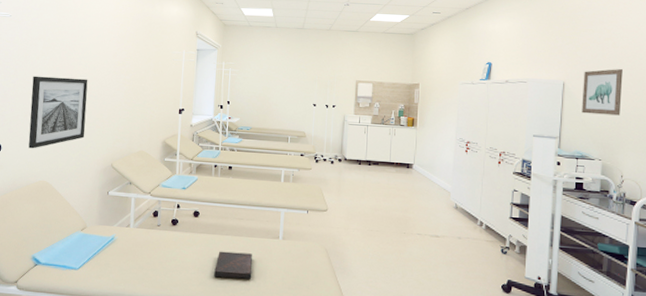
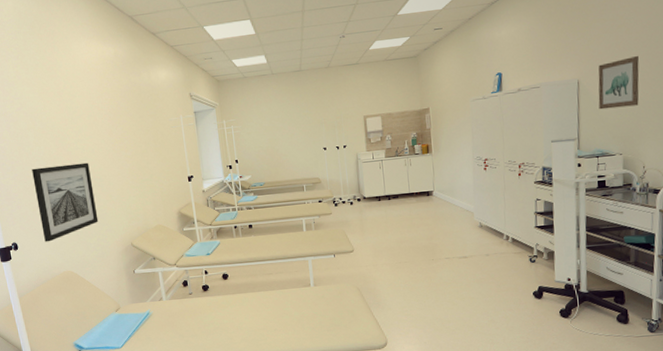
book: present [214,251,253,279] -> none [252,304,290,333]

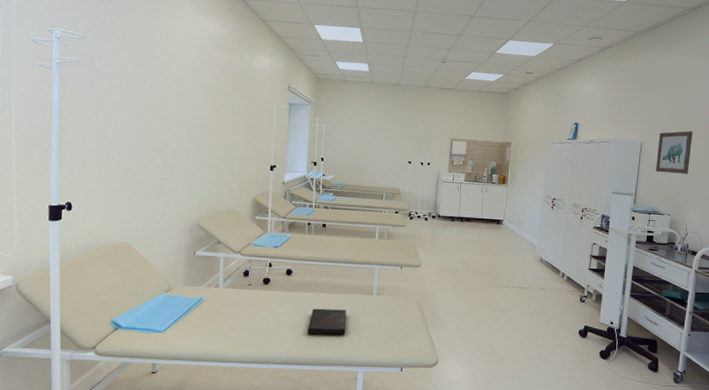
wall art: present [32,162,99,242] -> none [103,128,170,208]
book: none [252,304,290,333] -> present [307,308,347,335]

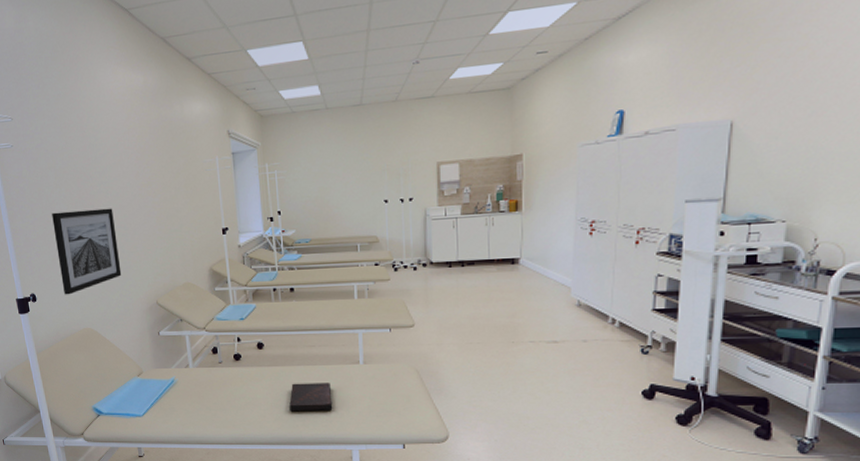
wall art: none [103,128,170,208] -> present [52,208,122,295]
wall art: present [655,130,693,174] -> none [758,88,824,162]

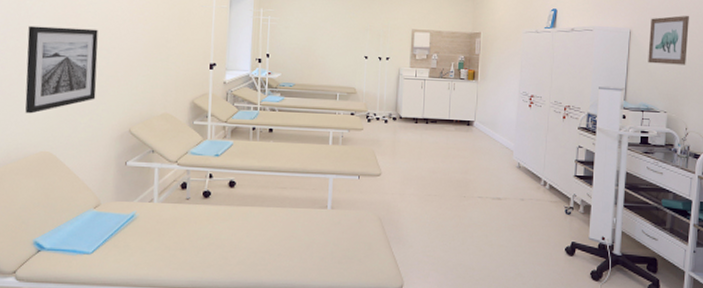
book: present [289,383,333,412] -> none [253,225,298,256]
wall art: none [758,88,824,162] -> present [648,15,689,65]

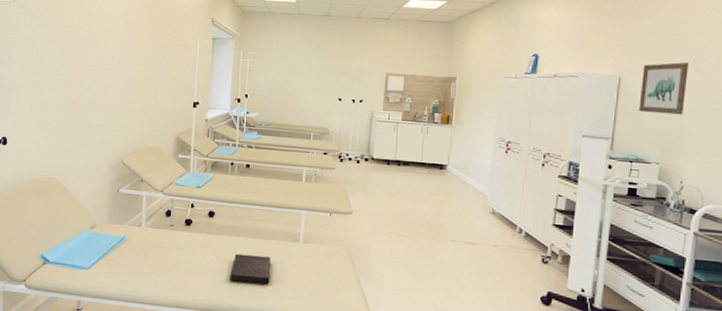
wall art: present [25,25,98,114] -> none [35,65,97,143]
book: none [253,225,298,256] -> present [230,253,271,284]

